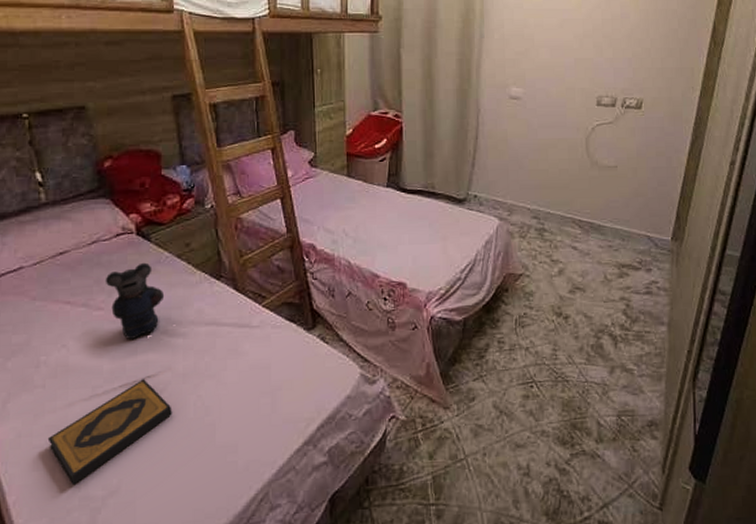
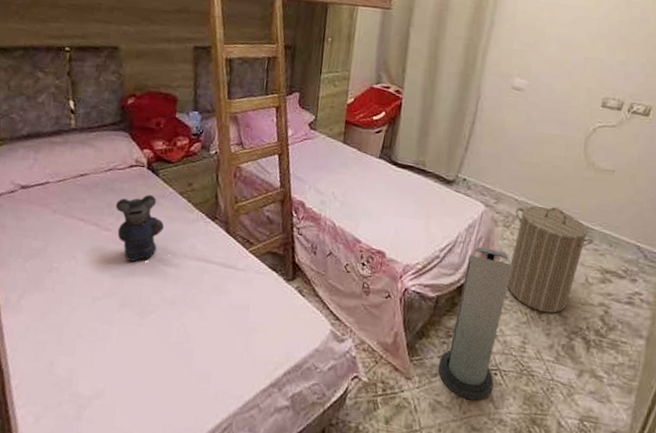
hardback book: present [47,379,172,486] -> none [50,299,158,382]
air purifier: none [474,262,534,418] -> present [438,247,513,401]
laundry hamper: none [529,211,607,316] -> present [506,206,594,314]

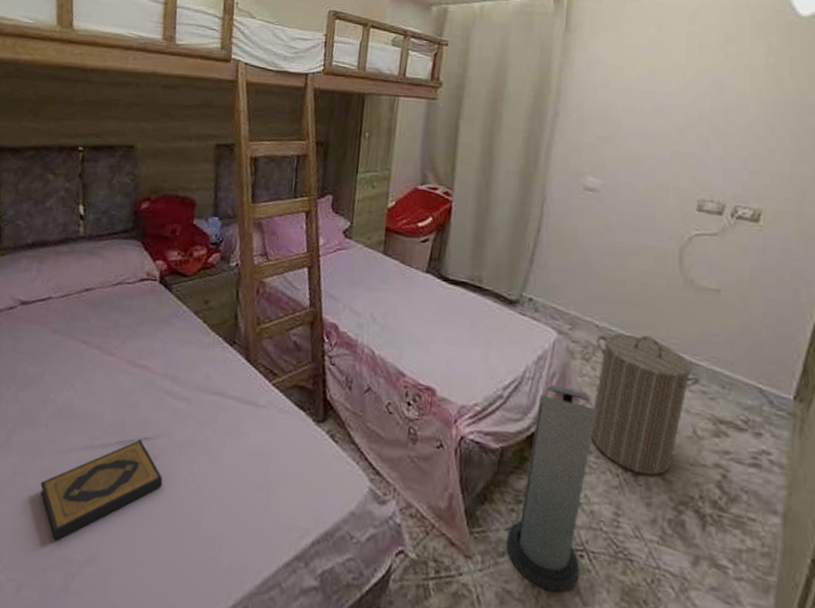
hardback book: none [50,299,158,382] -> present [40,440,163,542]
bear: present [115,194,165,262] -> none [122,313,176,394]

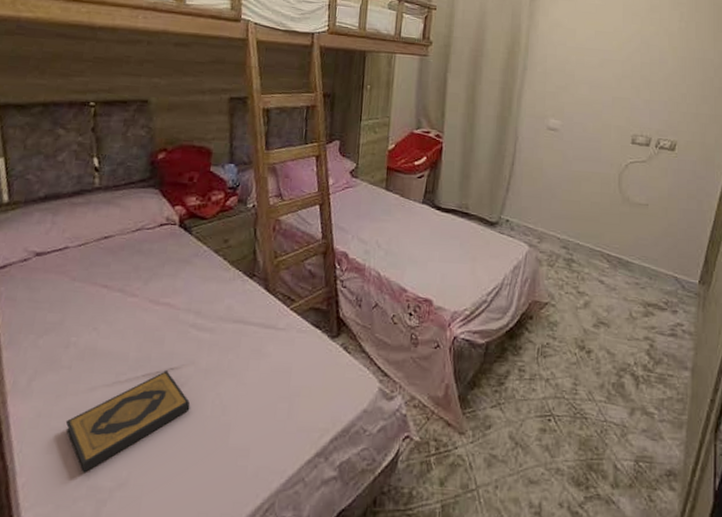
air purifier: present [505,385,596,593] -> none [491,288,559,451]
laundry hamper: present [590,334,700,476] -> none [554,243,634,351]

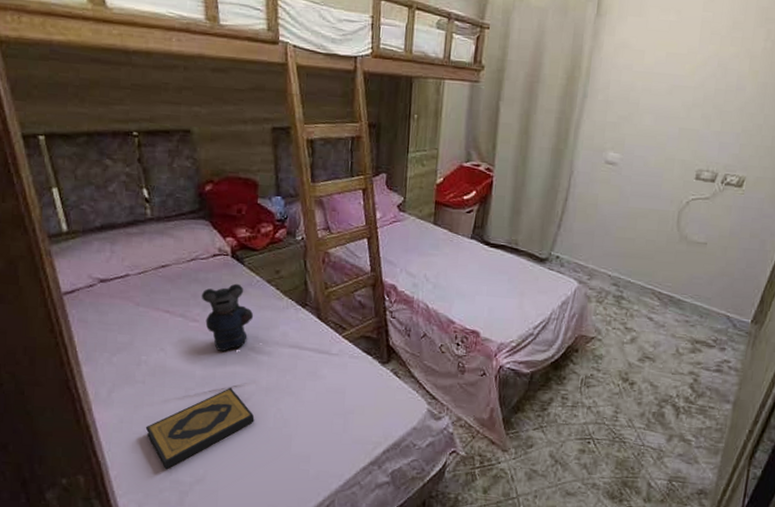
bear: none [143,254,198,329] -> present [201,283,254,352]

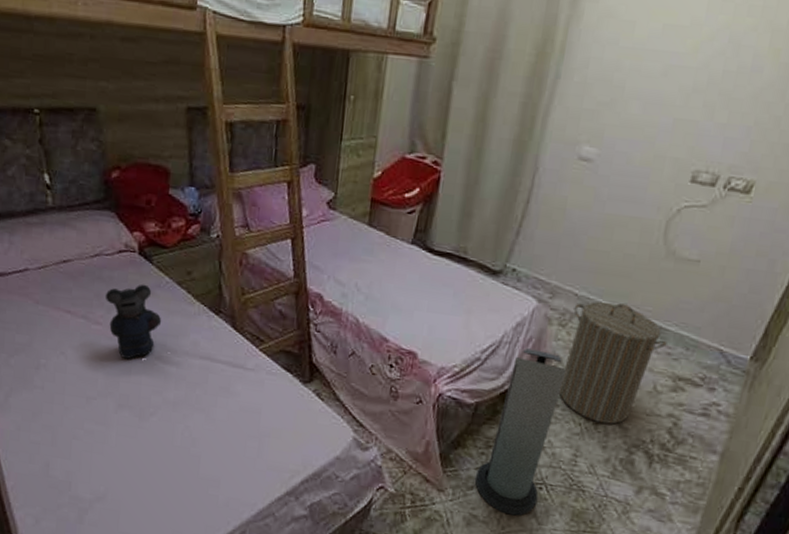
hardback book: present [145,388,255,470] -> none [43,399,161,484]
air purifier: none [533,323,605,468] -> present [474,348,567,516]
laundry hamper: none [599,281,685,384] -> present [558,302,667,424]

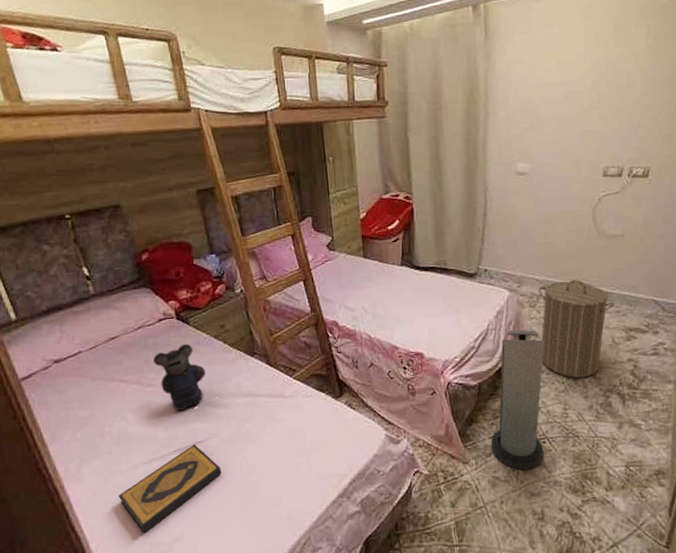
hardback book: none [43,399,161,484] -> present [118,444,222,534]

